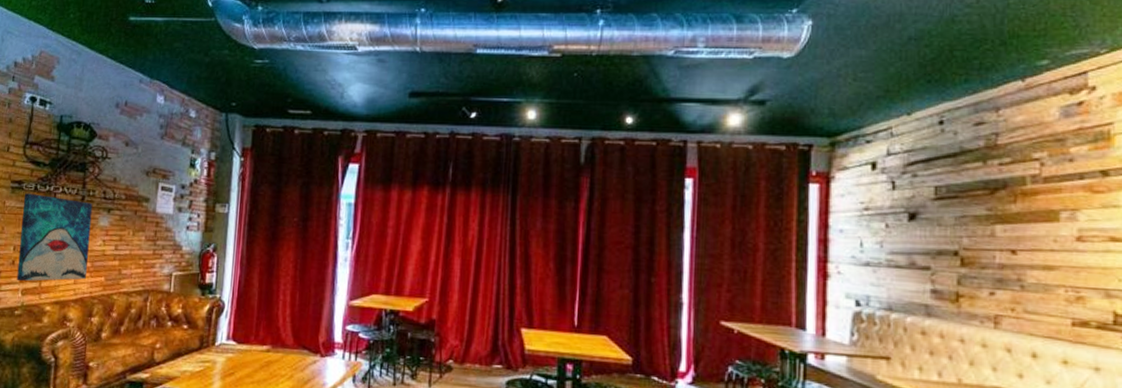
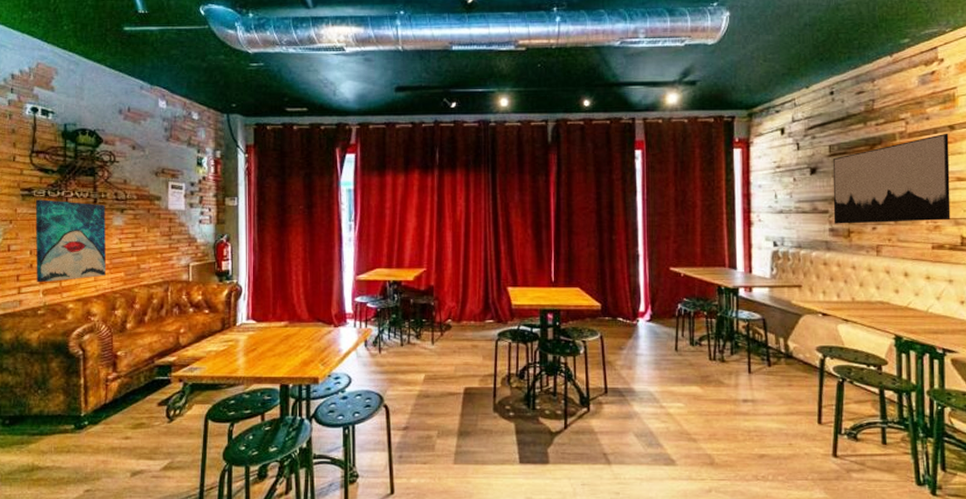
wall art: none [937,180,1100,291] -> present [832,134,951,224]

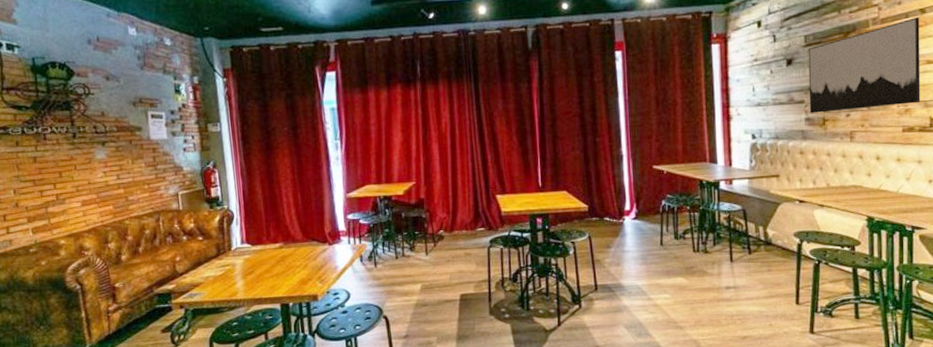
wall art: present [35,199,106,283] -> none [12,137,94,222]

